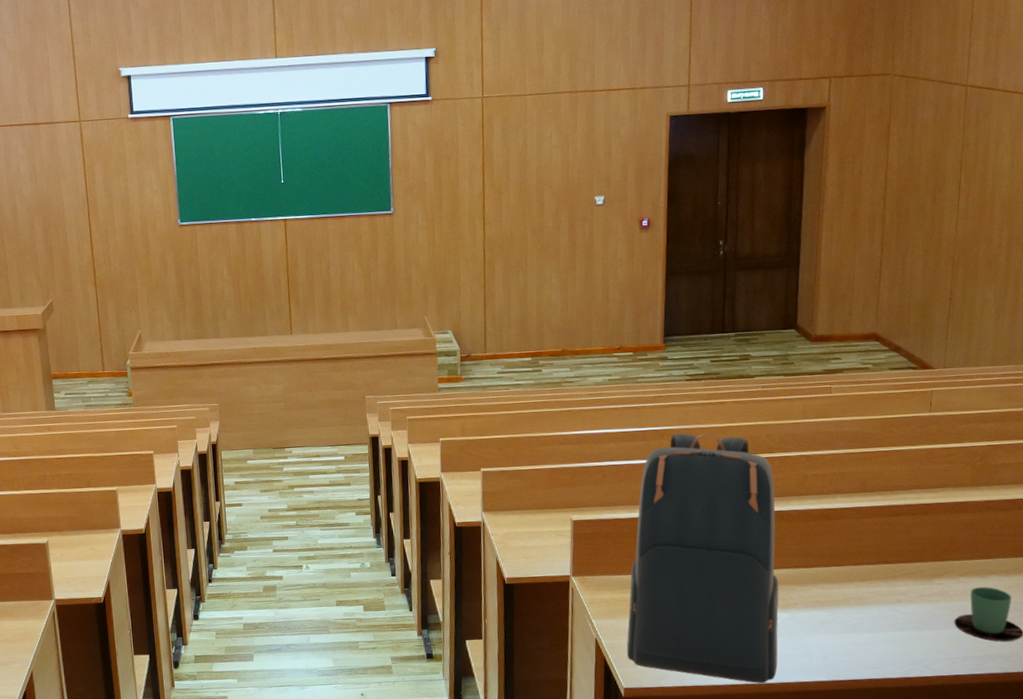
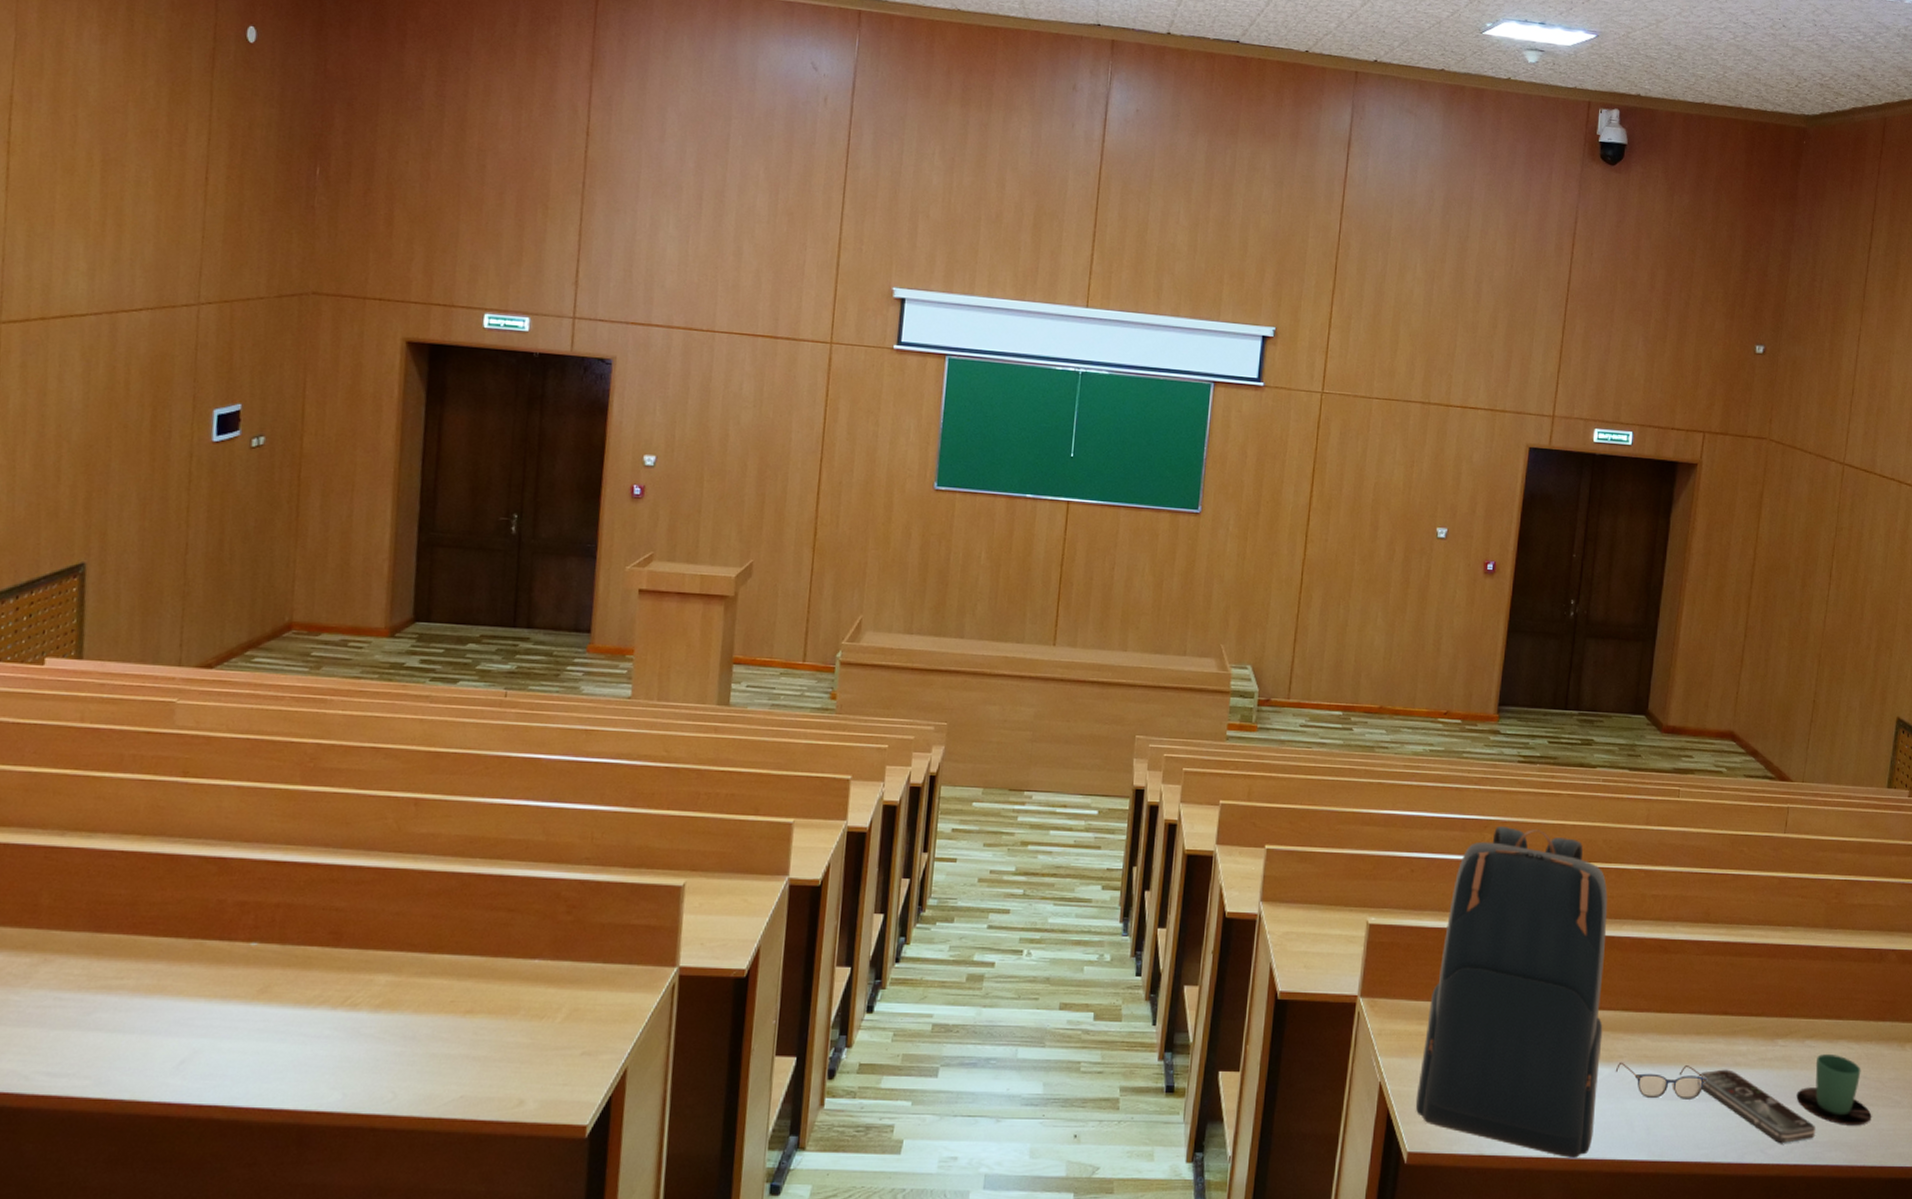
glasses: none [792,606,873,633] -> present [1615,1061,1707,1100]
mobile phone: none [865,606,974,659] -> present [1698,1069,1816,1143]

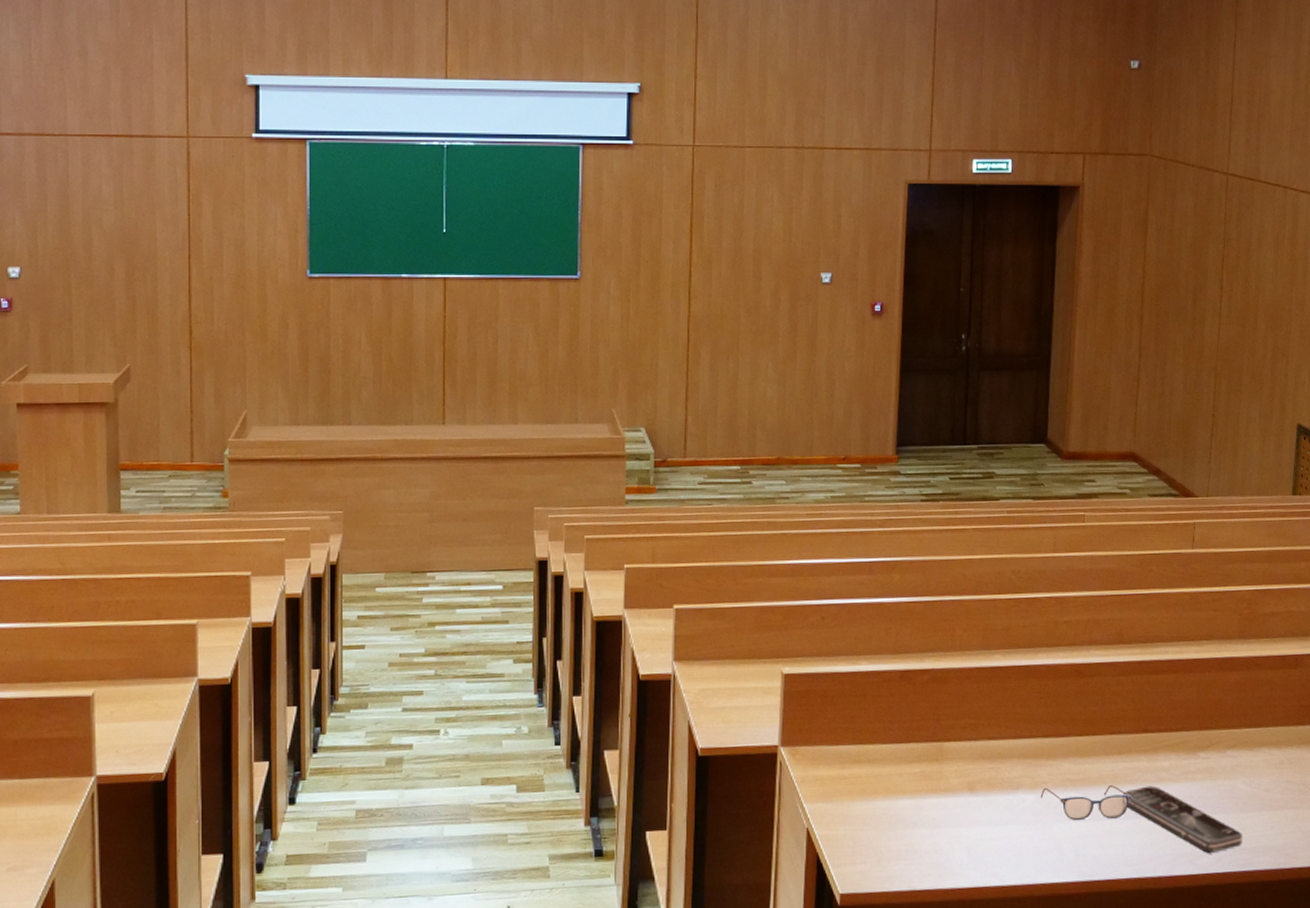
backpack: present [1415,827,1608,1158] -> none [844,566,1025,886]
cup: present [1796,1054,1872,1124] -> none [1221,762,1298,829]

